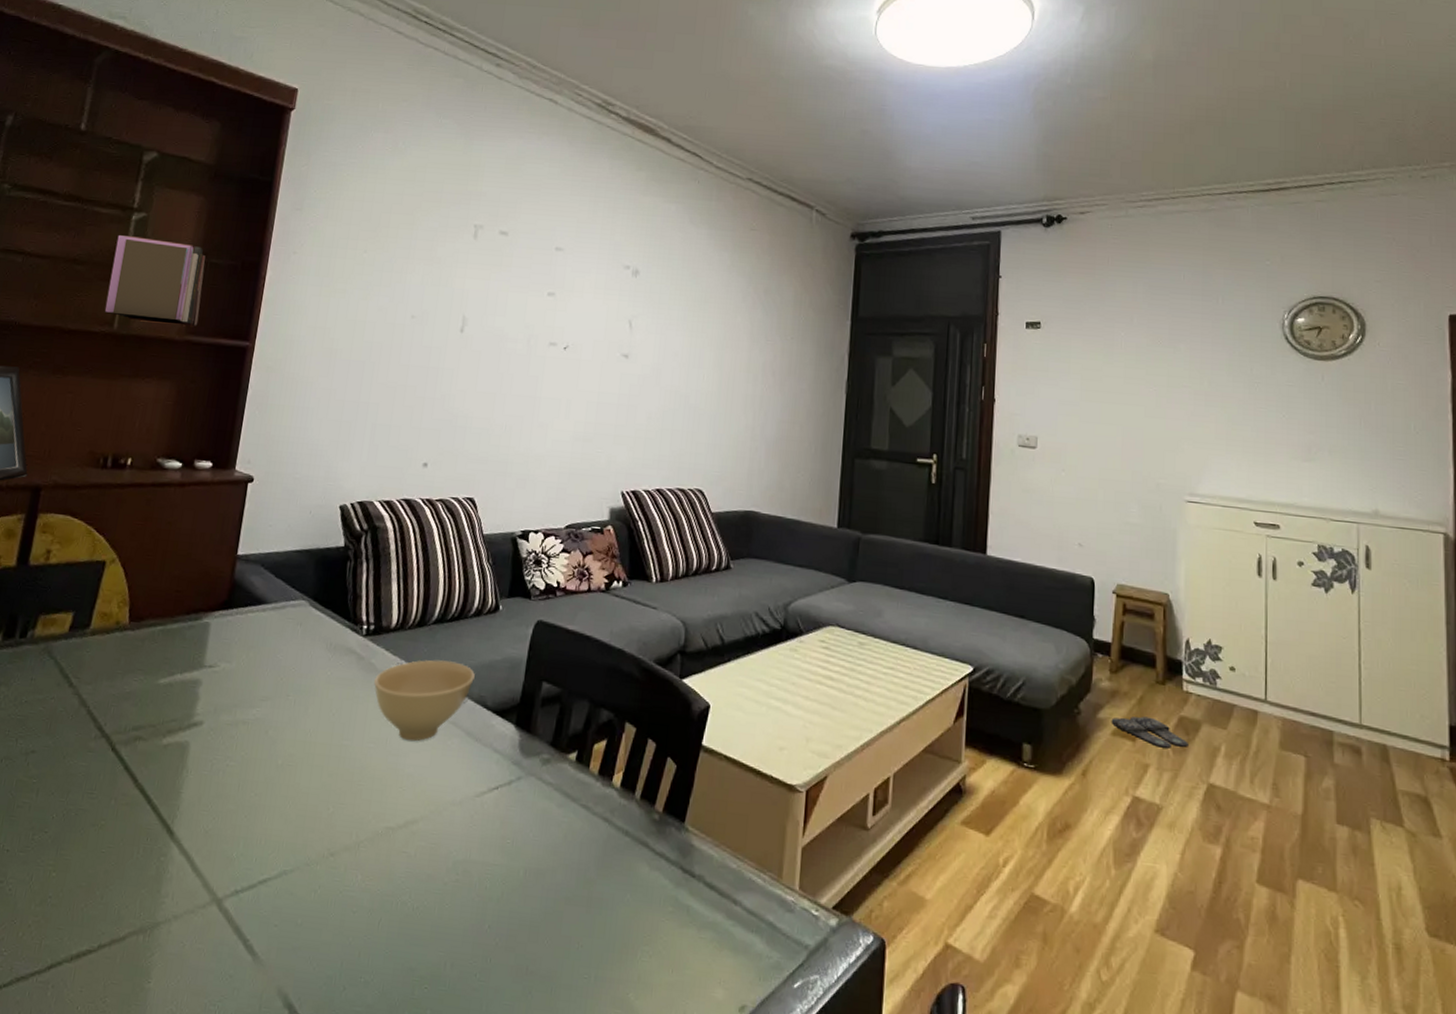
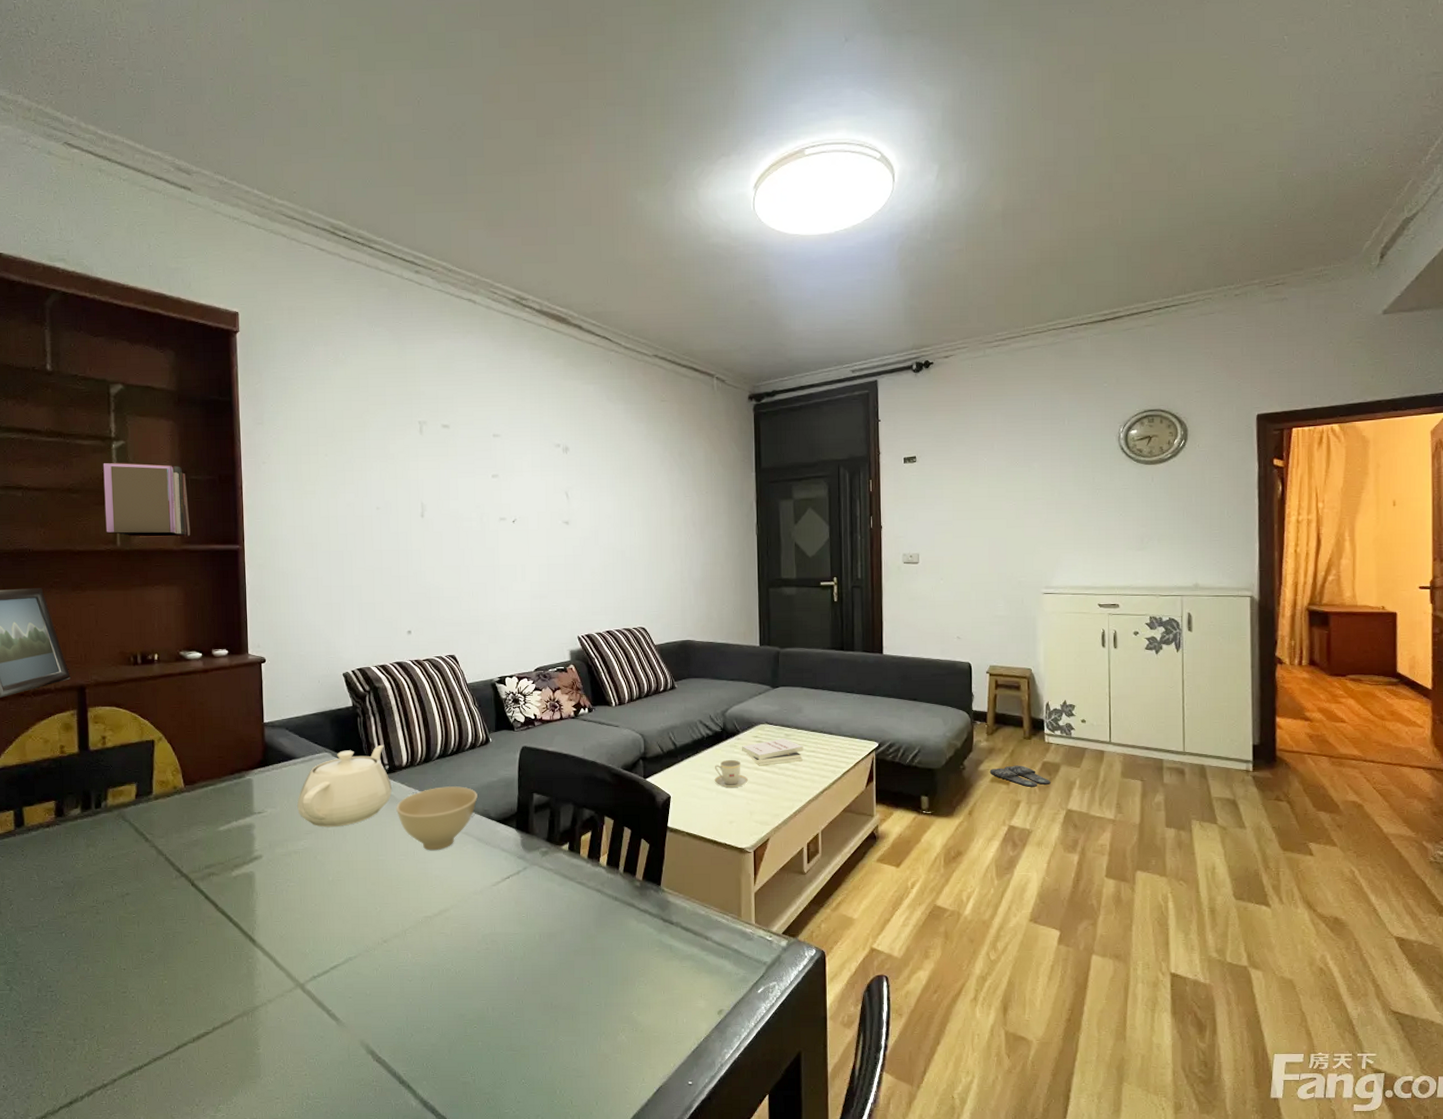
teapot: none [256,598,374,697] -> present [297,744,393,827]
teacup: none [766,666,808,705] -> present [714,759,748,788]
books: none [804,646,880,680] -> present [742,738,803,766]

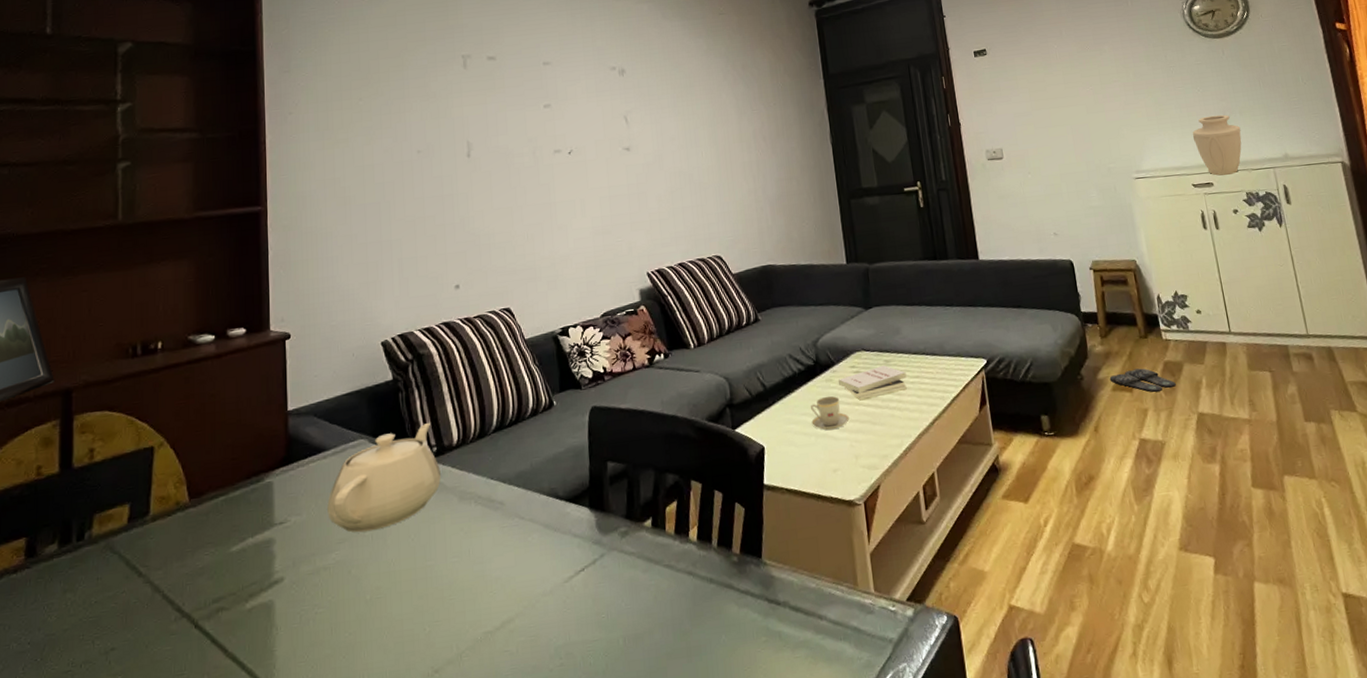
books: present [103,463,191,537] -> none [105,124,205,208]
bowl: present [395,786,478,851] -> none [445,462,543,547]
vase: none [1108,540,1156,599] -> present [1193,114,1242,176]

